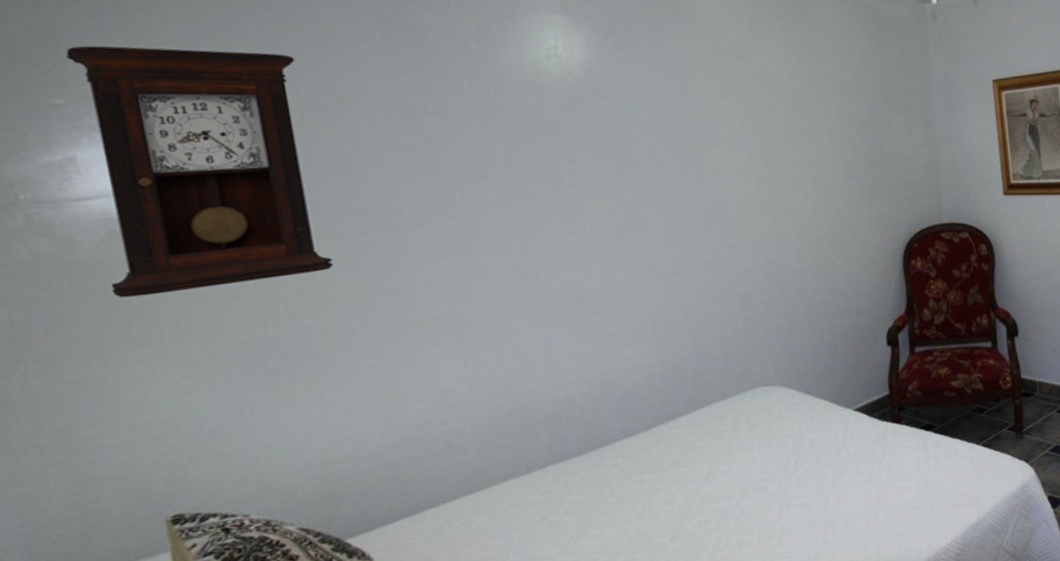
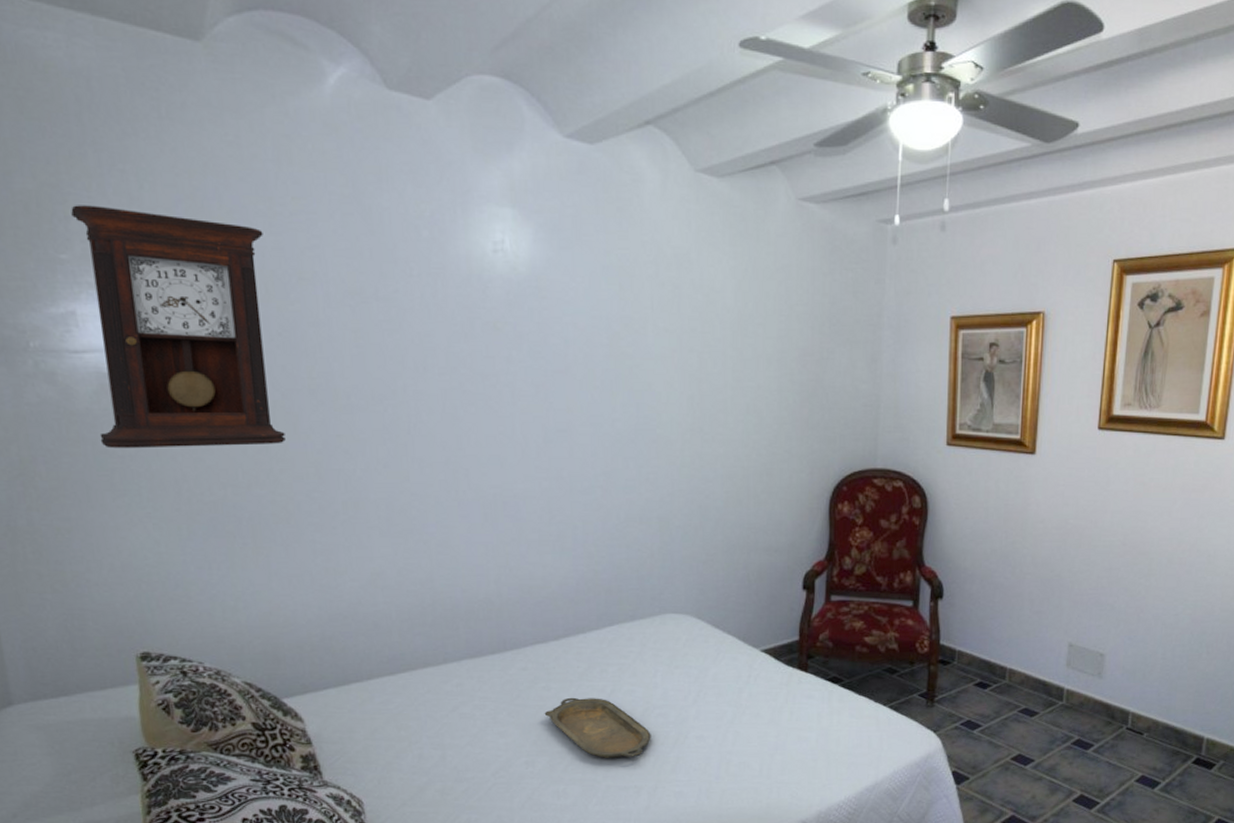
serving tray: none [640,482,754,543] -> present [544,697,651,759]

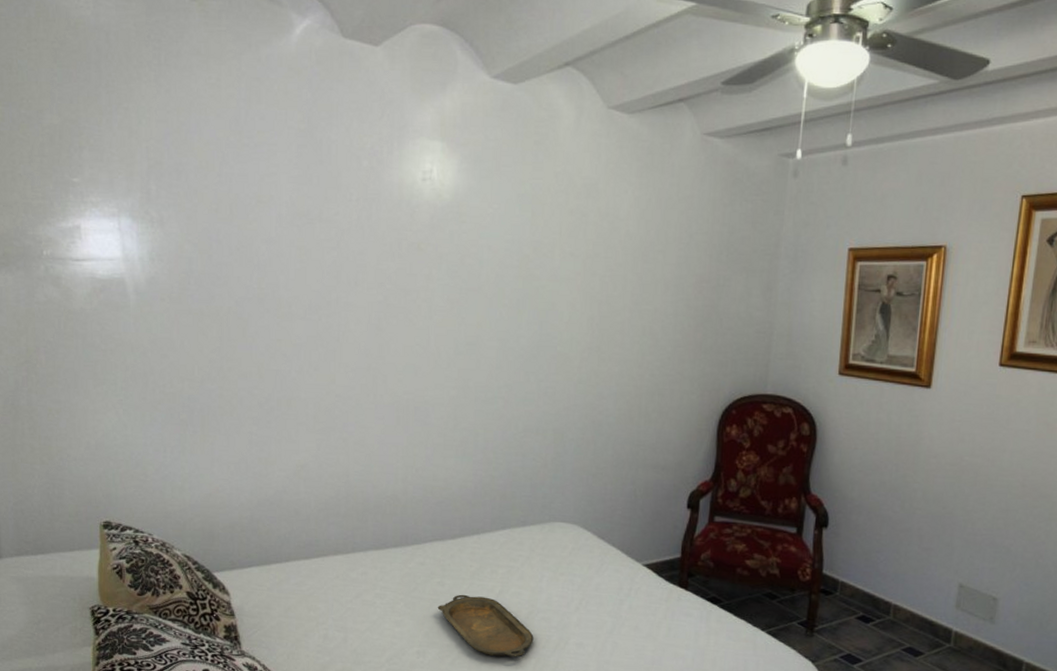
pendulum clock: present [71,205,286,449] -> none [85,137,235,346]

